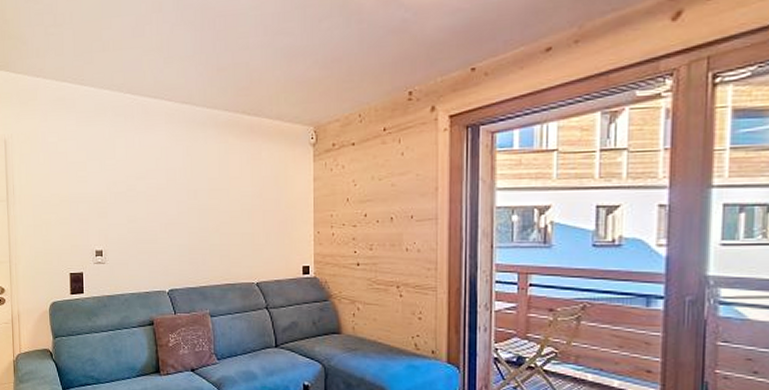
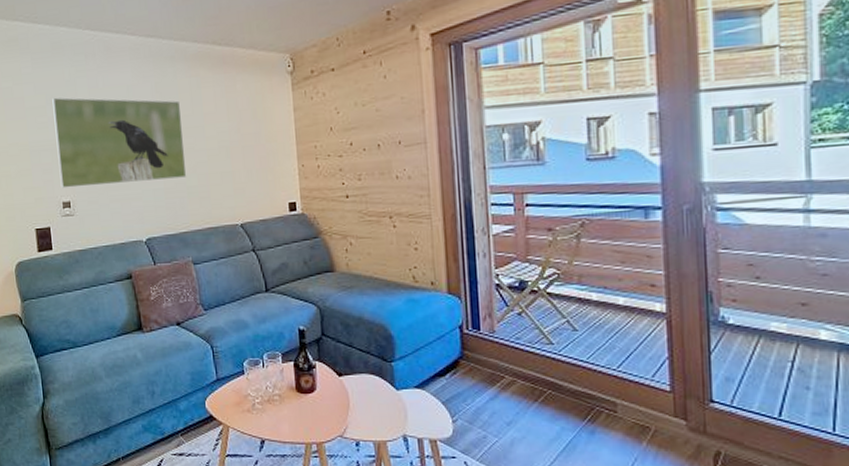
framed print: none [92,154,210,238] -> present [52,97,187,189]

